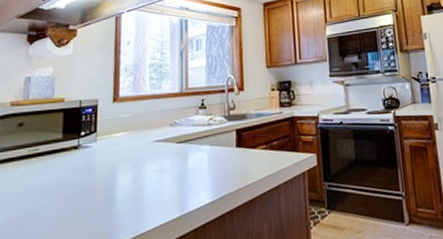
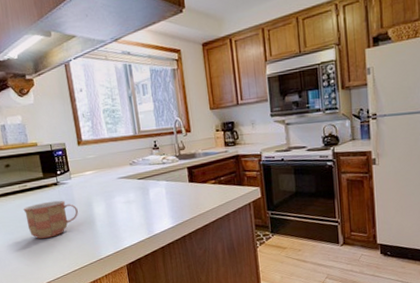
mug: none [26,167,97,220] -> present [23,200,78,239]

